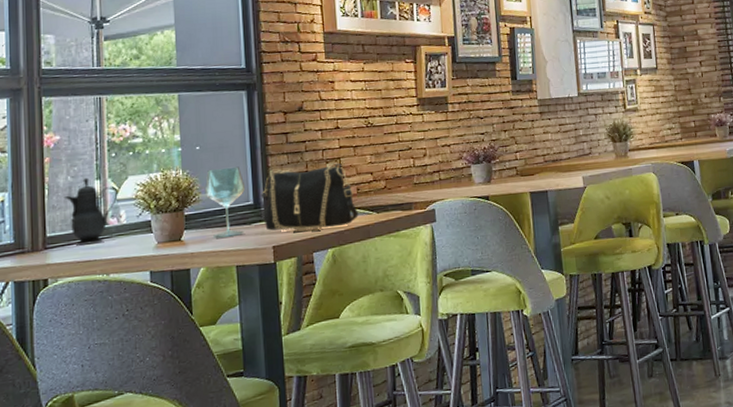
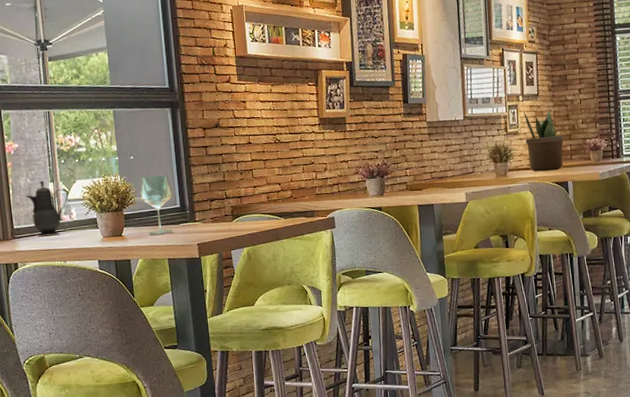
handbag: present [261,162,359,232] -> none [186,173,269,233]
planter: none [642,84,688,151] -> present [524,110,564,171]

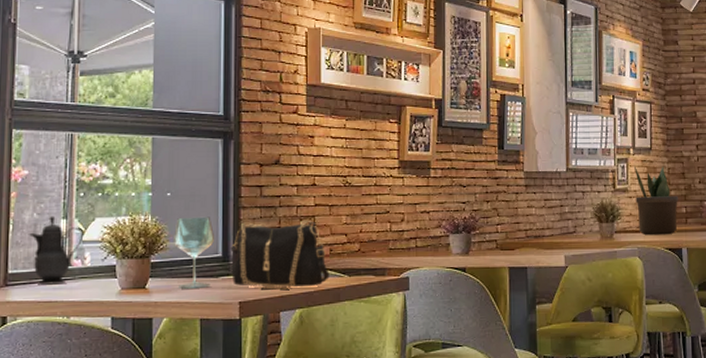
handbag: none [186,173,269,233] -> present [230,220,330,290]

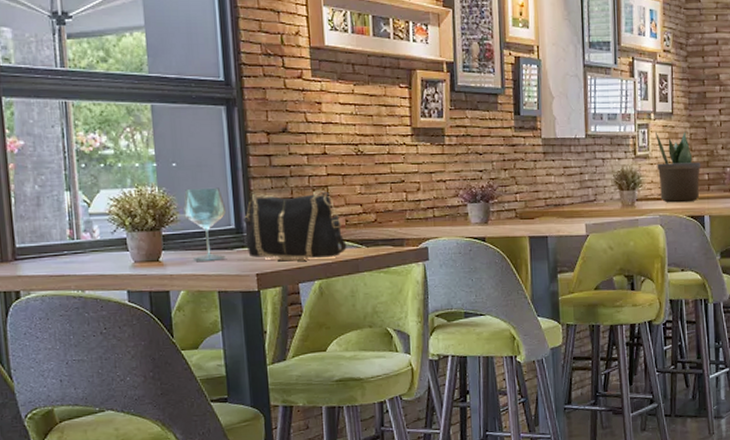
coffeepot: present [28,216,84,285] -> none [31,188,90,259]

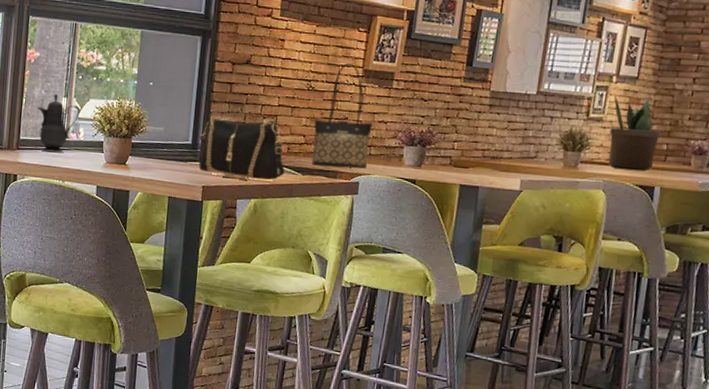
coffeepot: none [31,188,90,259] -> present [36,94,80,153]
wine glass: present [182,187,227,261] -> none [151,105,187,170]
tote bag: none [369,123,433,235] -> present [311,63,373,169]

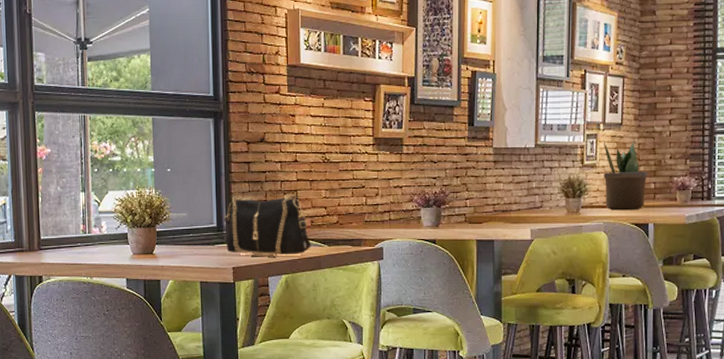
coffeepot: present [36,94,80,153] -> none [54,189,100,250]
tote bag: present [311,63,373,169] -> none [333,133,389,236]

